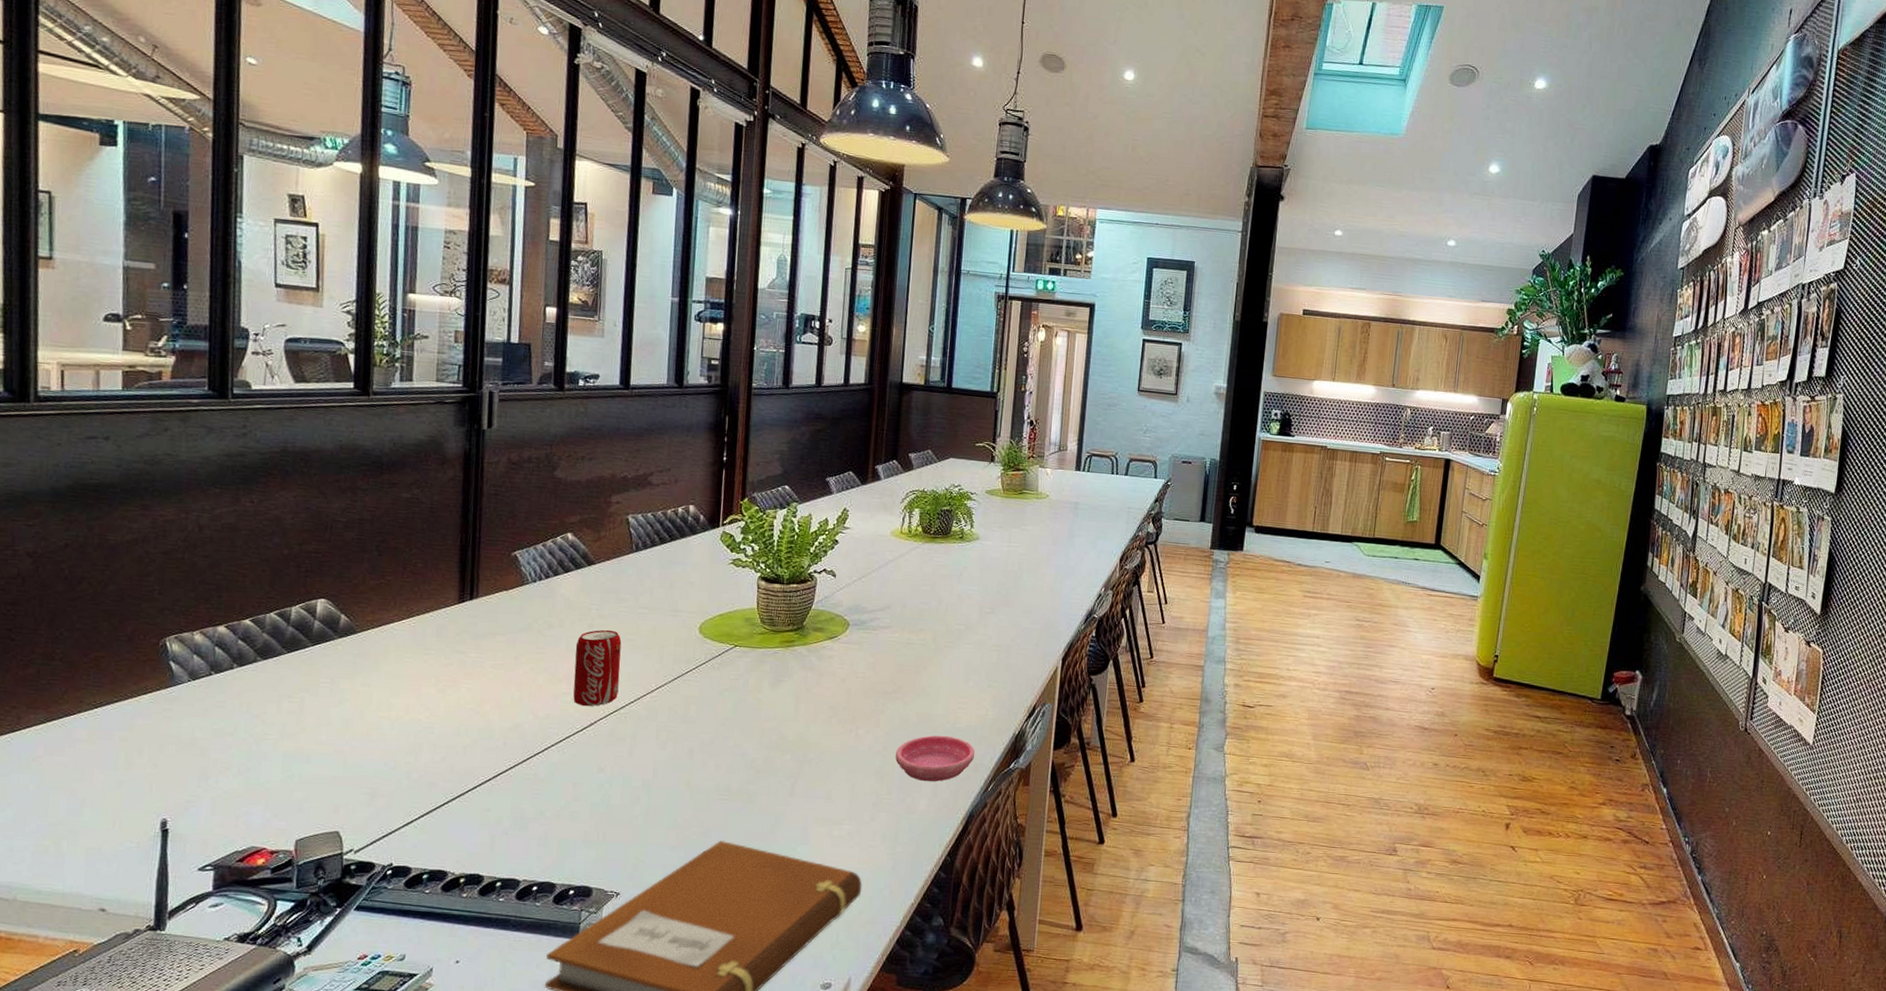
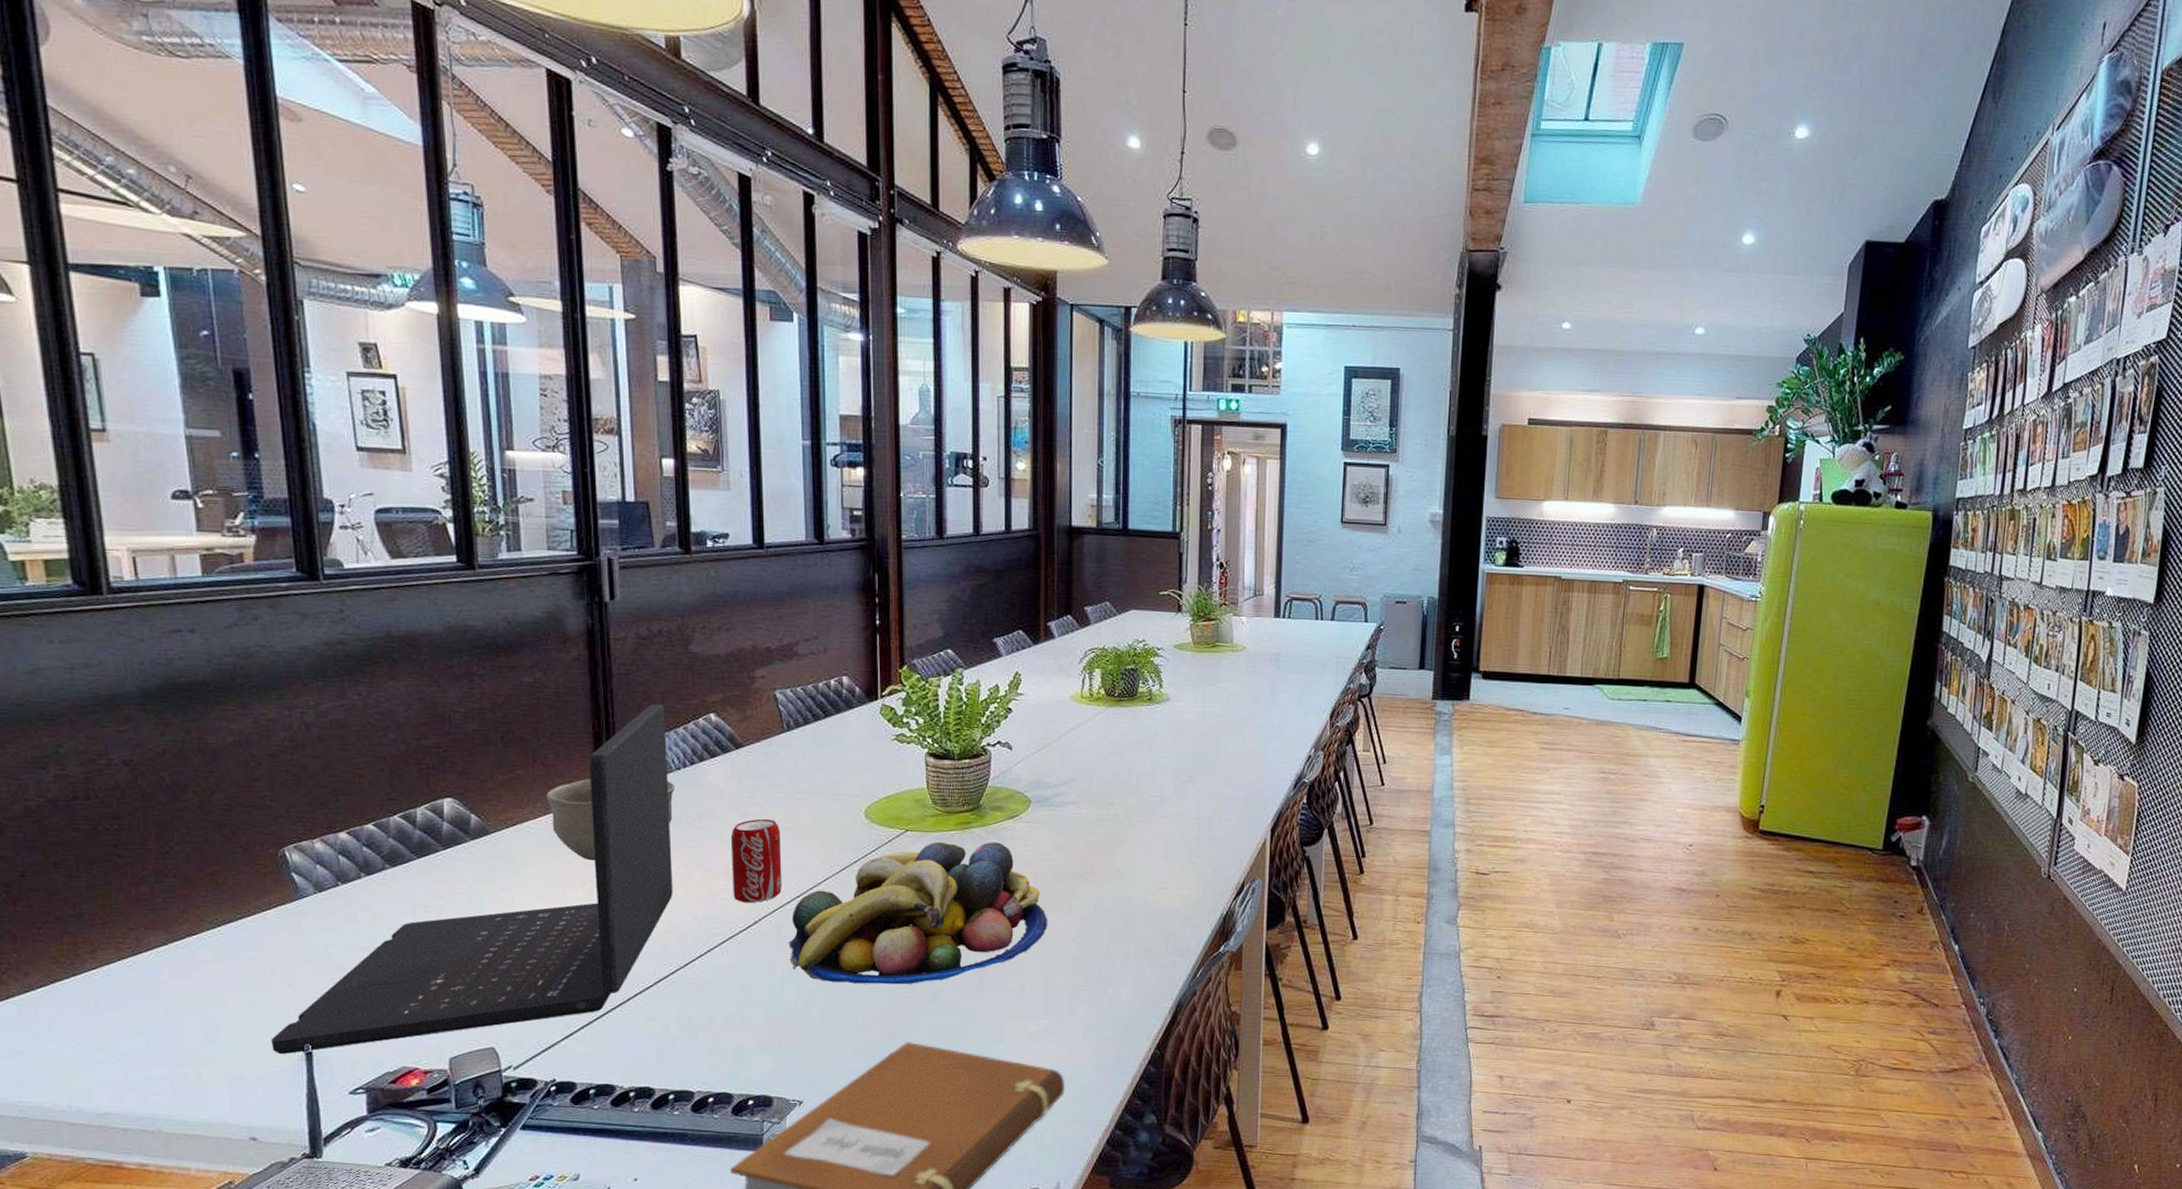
laptop: none [130,522,528,831] -> present [271,703,673,1055]
bowl: none [411,587,530,662] -> present [546,779,676,861]
fruit bowl: none [619,657,857,787] -> present [788,841,1048,985]
saucer: present [895,735,976,782] -> none [1092,919,1180,970]

